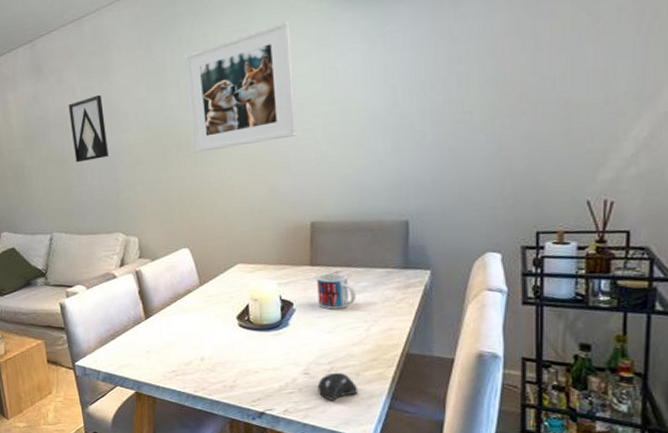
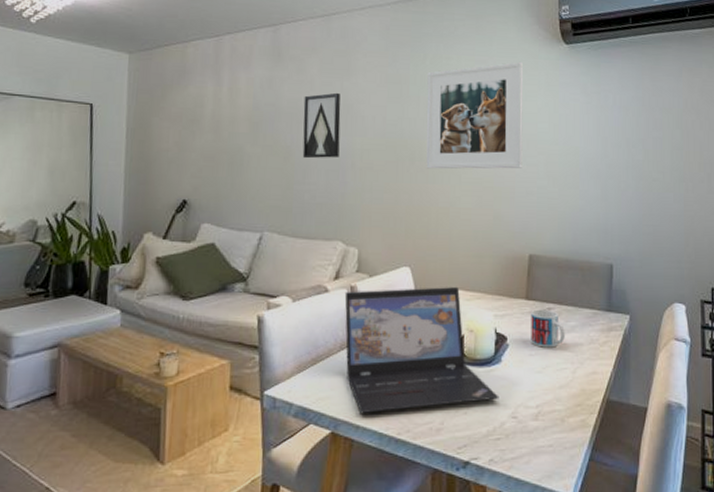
laptop: none [131,260,290,377] -> present [344,286,499,414]
computer mouse: present [317,372,359,402] -> none [524,417,563,451]

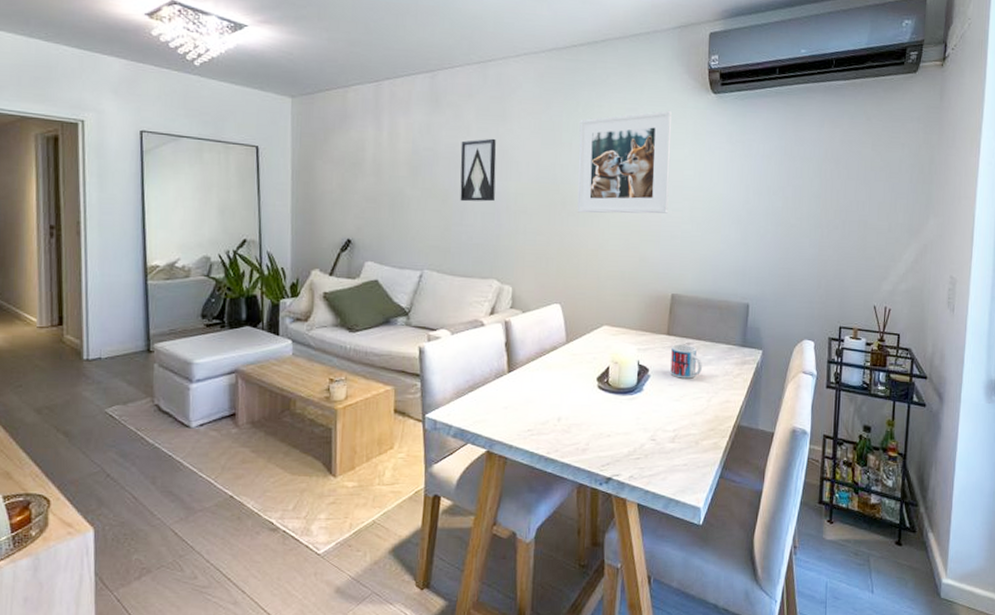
laptop: present [344,286,499,414] -> none [499,322,640,436]

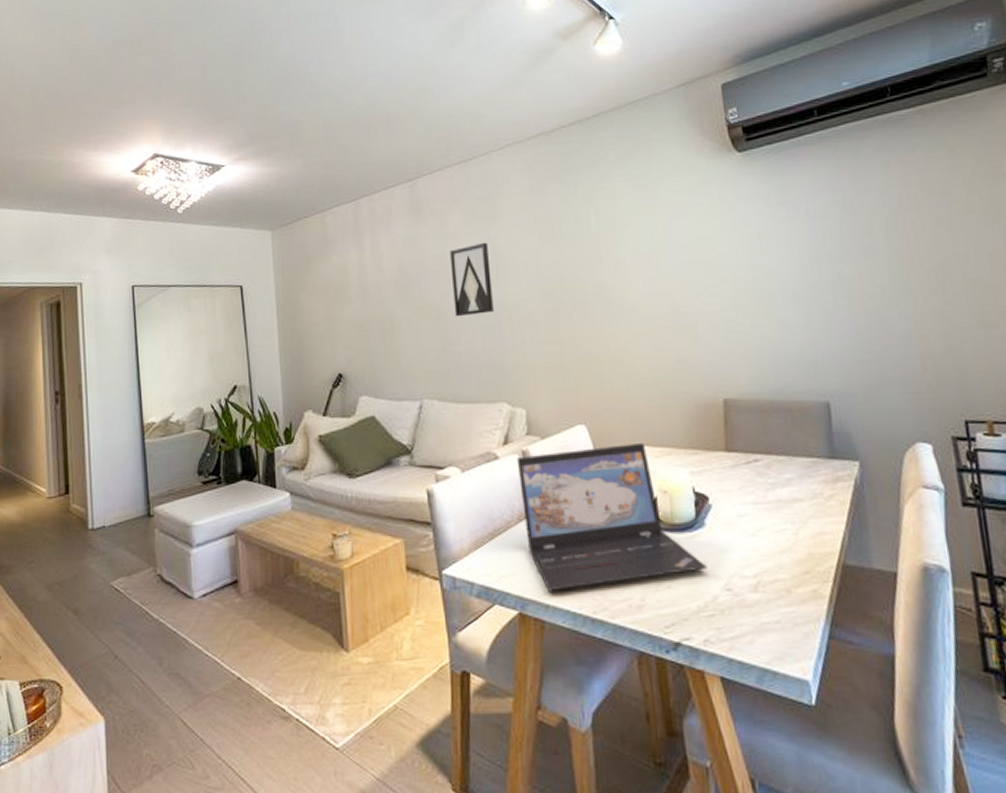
laptop: none [499,322,640,436] -> present [516,442,708,592]
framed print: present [577,110,672,214] -> none [580,179,703,314]
mug: present [670,344,702,379] -> none [734,461,780,507]

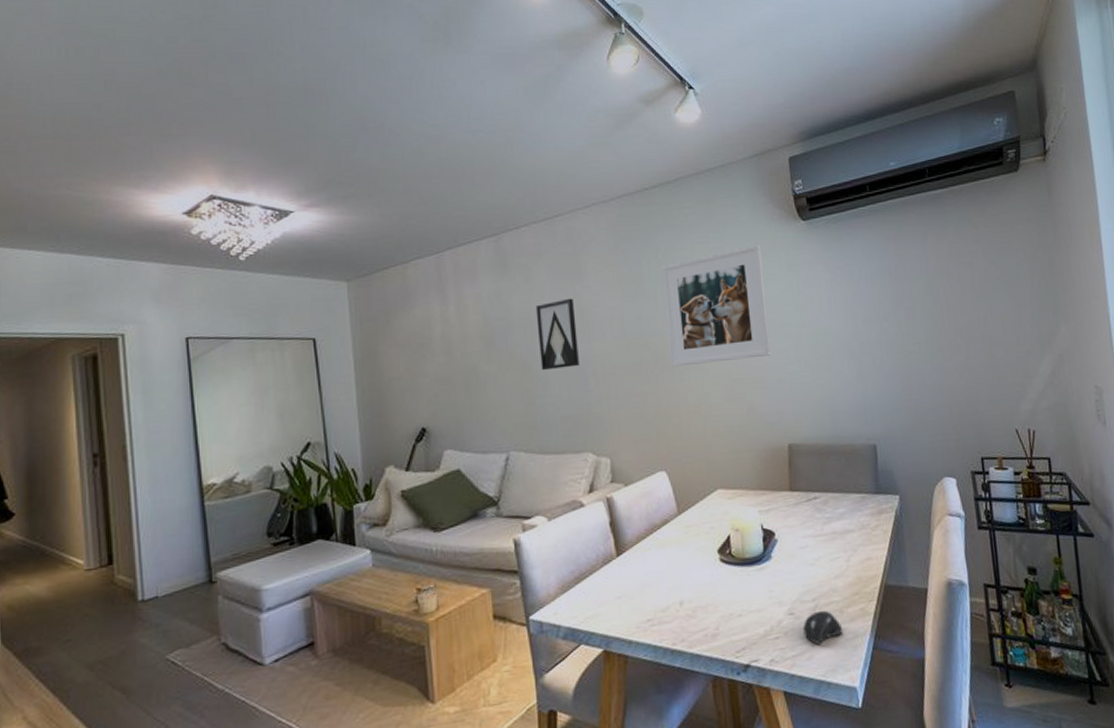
laptop: present [516,442,708,592] -> none [601,485,774,629]
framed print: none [580,179,703,314] -> present [662,244,771,367]
computer mouse: none [742,588,792,628] -> present [803,610,843,645]

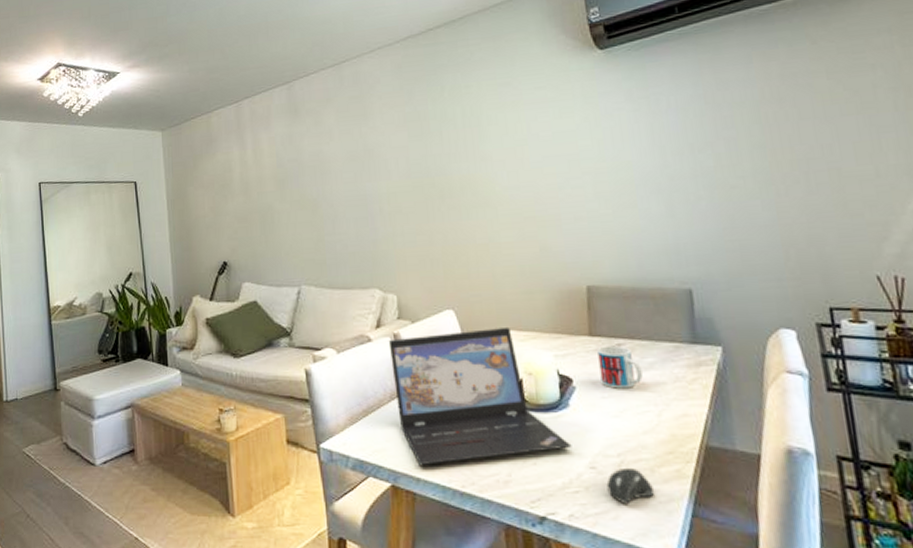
wall art: present [535,298,579,371] -> none [324,139,366,209]
laptop: none [601,485,774,629] -> present [388,326,572,466]
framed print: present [662,244,771,367] -> none [447,77,566,205]
mug: none [797,499,835,539] -> present [597,345,643,389]

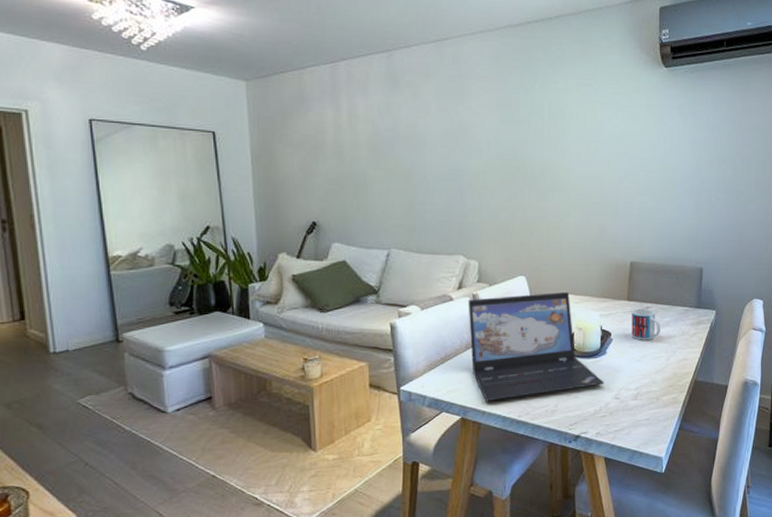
computer mouse: present [606,467,655,505] -> none [625,397,657,424]

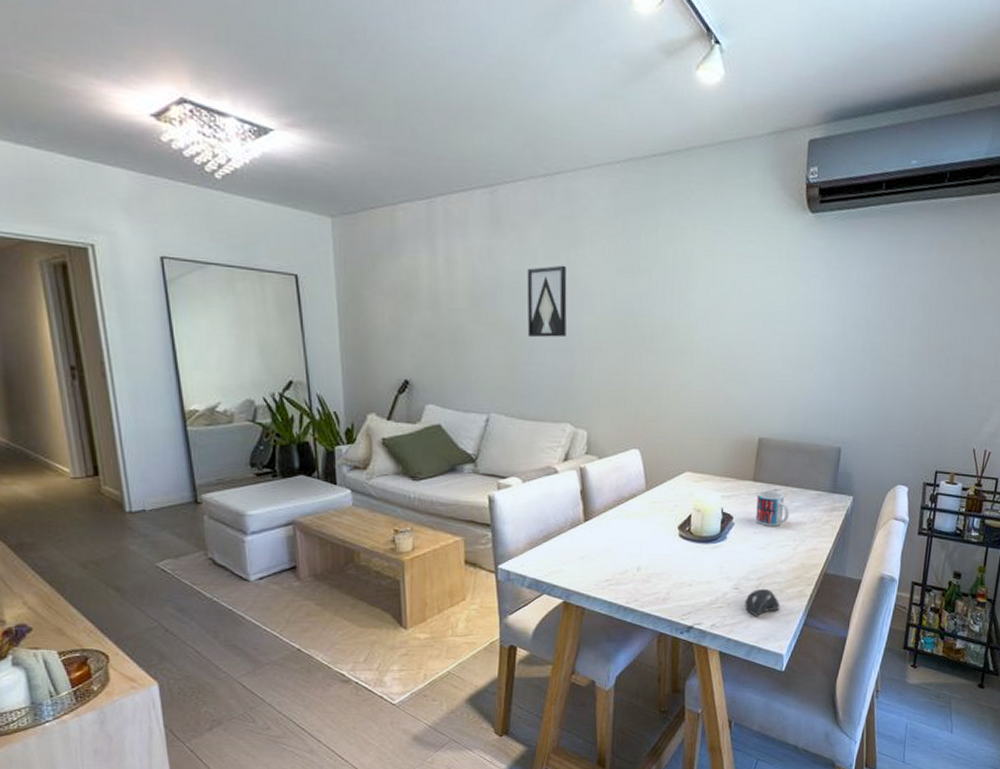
wall art: none [421,117,457,181] -> present [527,265,567,338]
laptop: present [468,291,605,402] -> none [574,468,723,586]
computer mouse: none [625,397,657,424] -> present [744,588,780,617]

